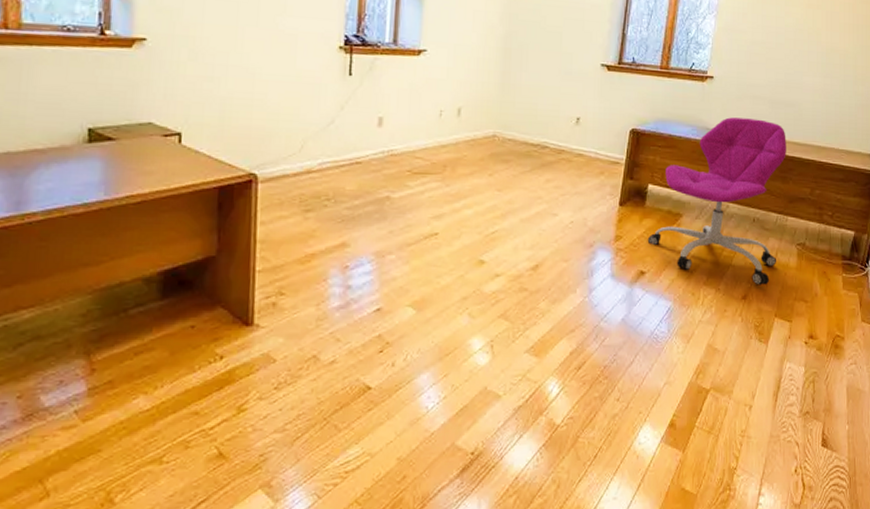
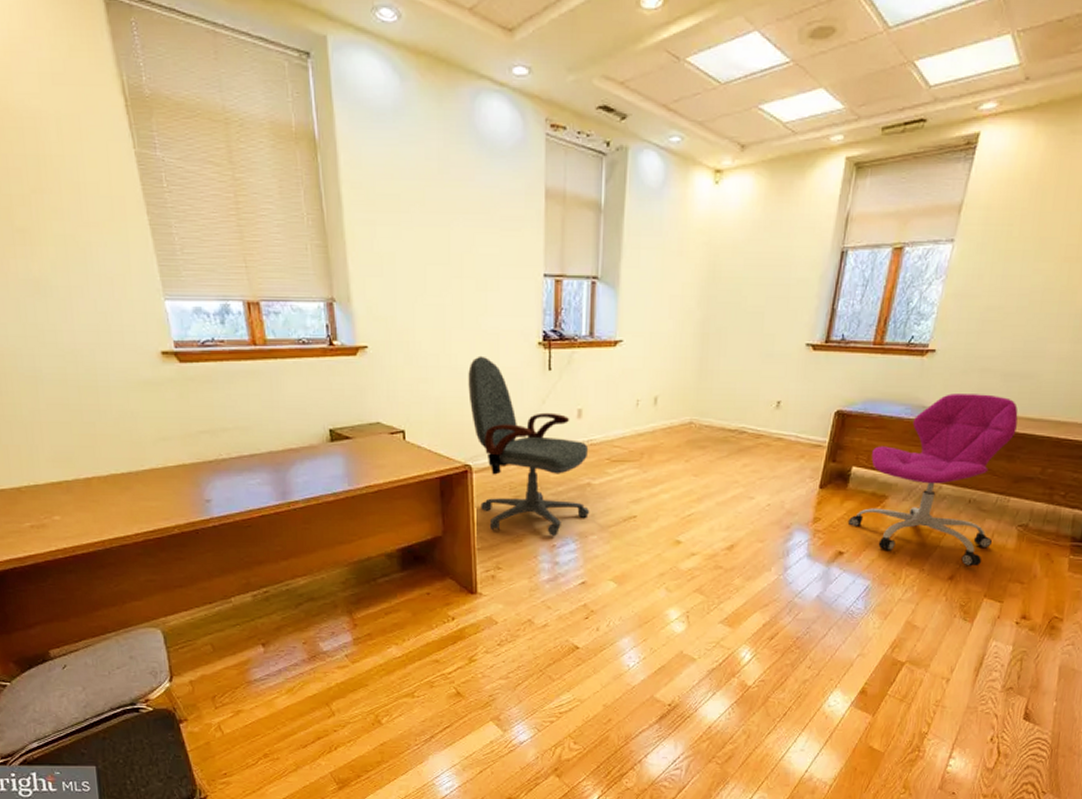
office chair: none [259,56,389,255] -> present [468,355,590,536]

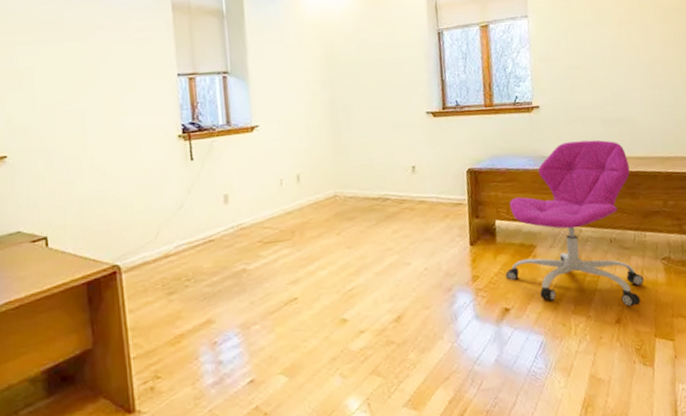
office chair: present [468,355,590,536] -> none [111,153,249,335]

